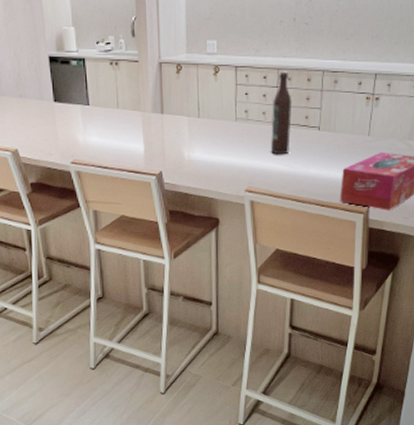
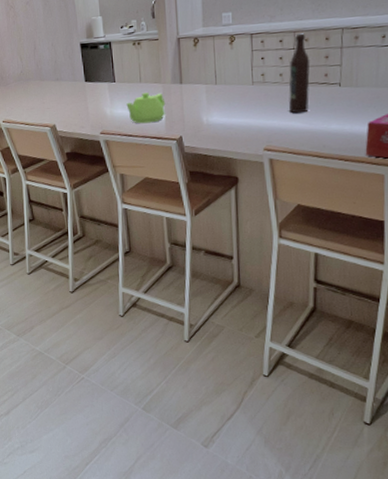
teapot: none [101,119,145,155] -> present [126,92,166,124]

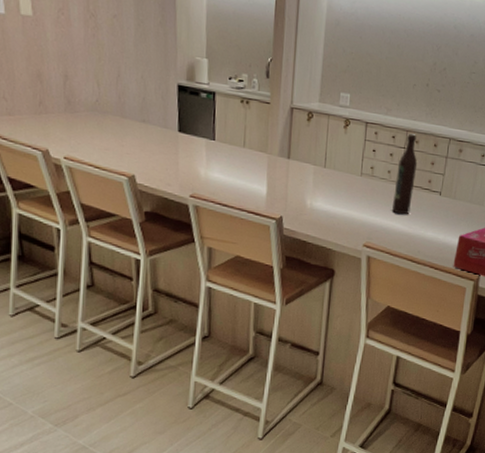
teapot: present [126,92,166,124] -> none [225,159,269,196]

